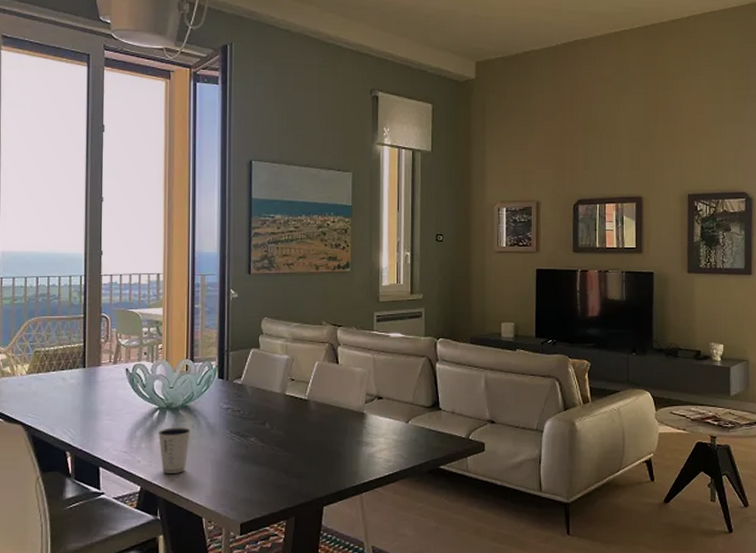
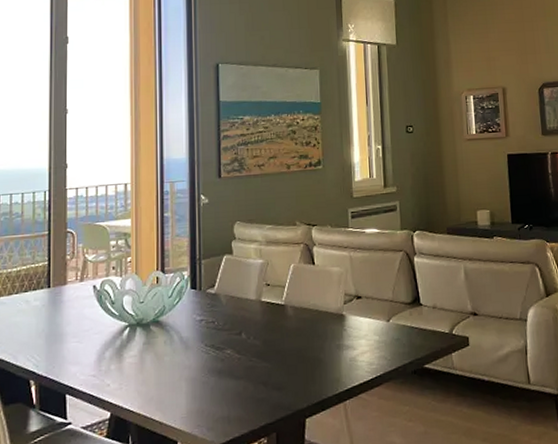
dixie cup: present [157,427,192,473] -> none [128,344,164,396]

